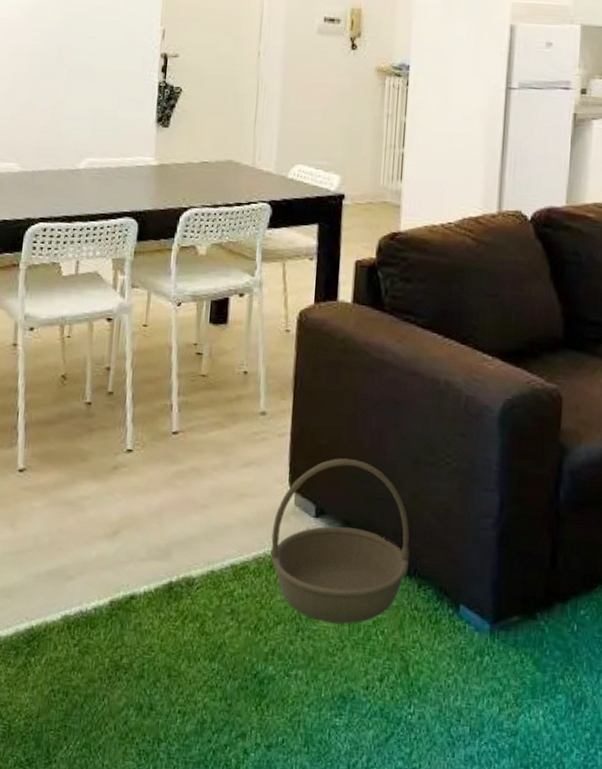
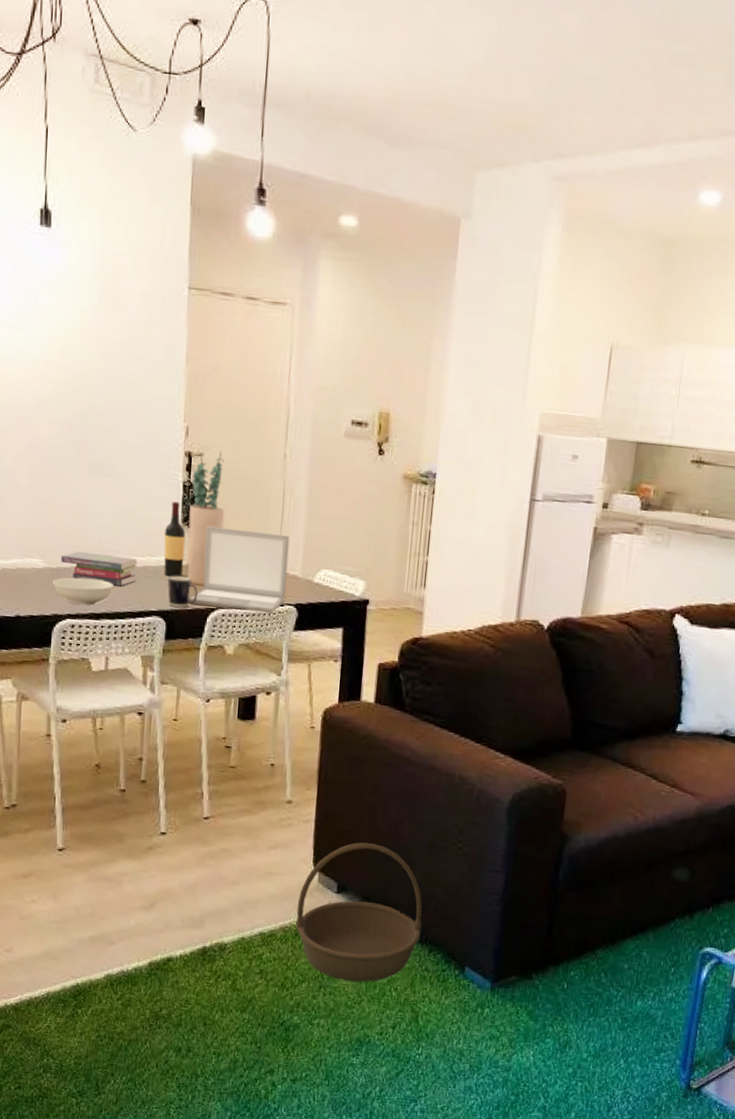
bowl: none [27,180,87,209] -> present [53,577,113,606]
books: none [36,154,112,188] -> present [61,551,138,587]
wine bottle: none [137,102,160,178] -> present [163,501,186,578]
mug: none [140,176,171,209] -> present [167,576,198,608]
vase: none [160,51,200,186] -> present [187,451,225,586]
laptop: none [161,125,264,211] -> present [189,526,290,613]

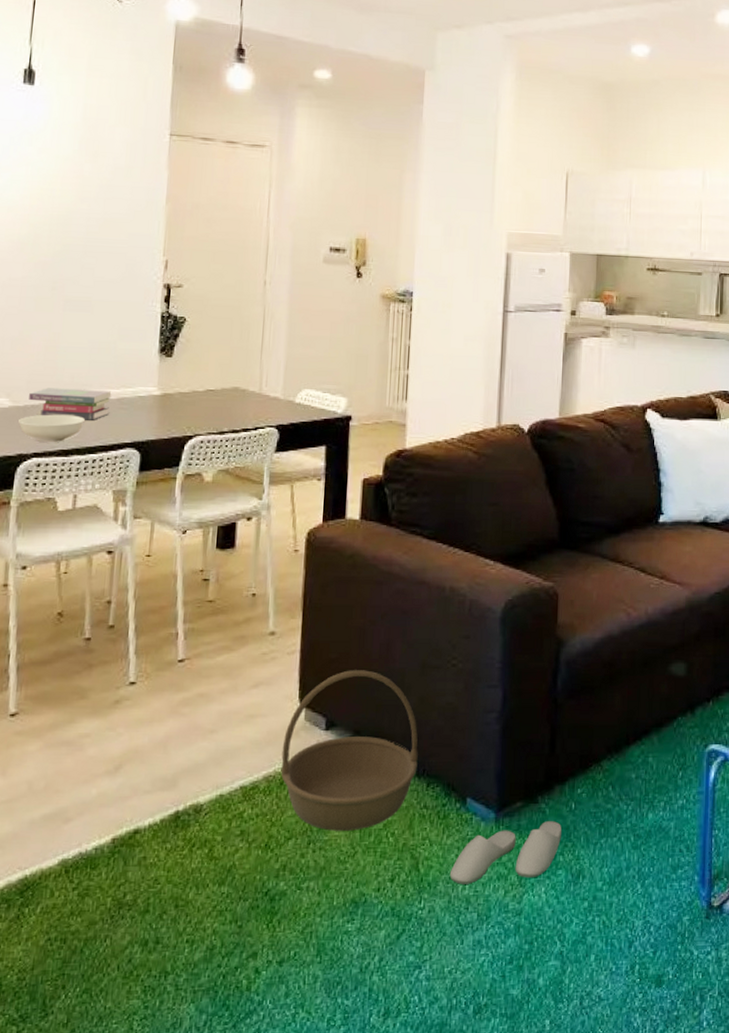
wine bottle: present [163,501,186,578] -> none [139,332,163,407]
mug: present [167,576,198,608] -> none [143,406,175,438]
vase: present [187,451,225,586] -> none [163,281,205,414]
laptop: present [189,526,290,613] -> none [165,354,270,436]
slippers: none [446,996,553,1042] -> present [449,821,561,884]

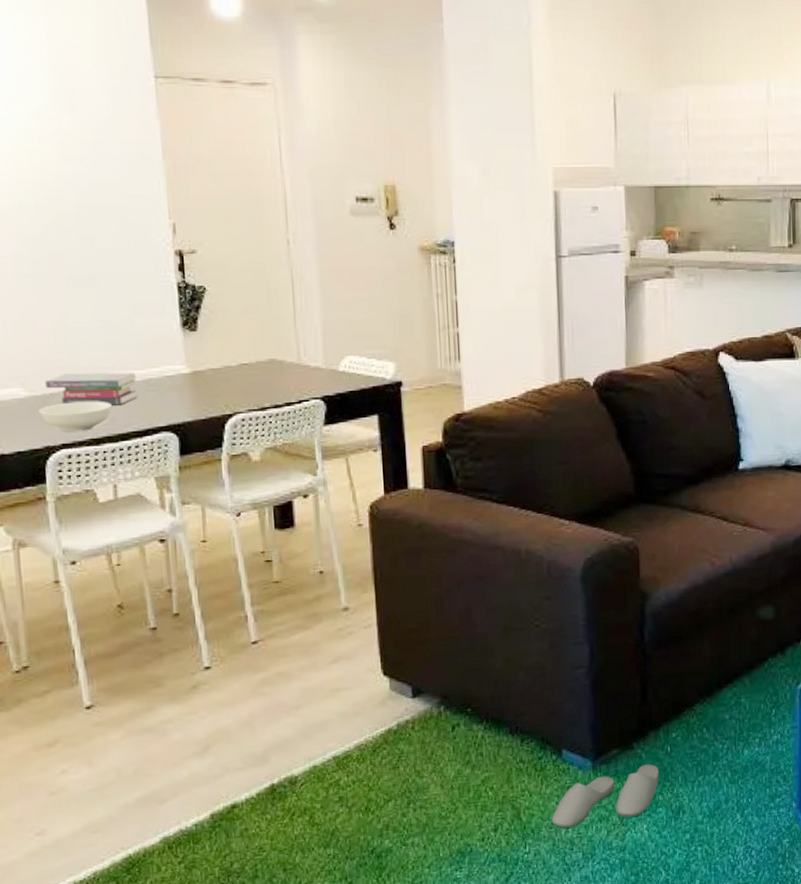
basket: present [281,670,418,831] -> none [370,637,510,791]

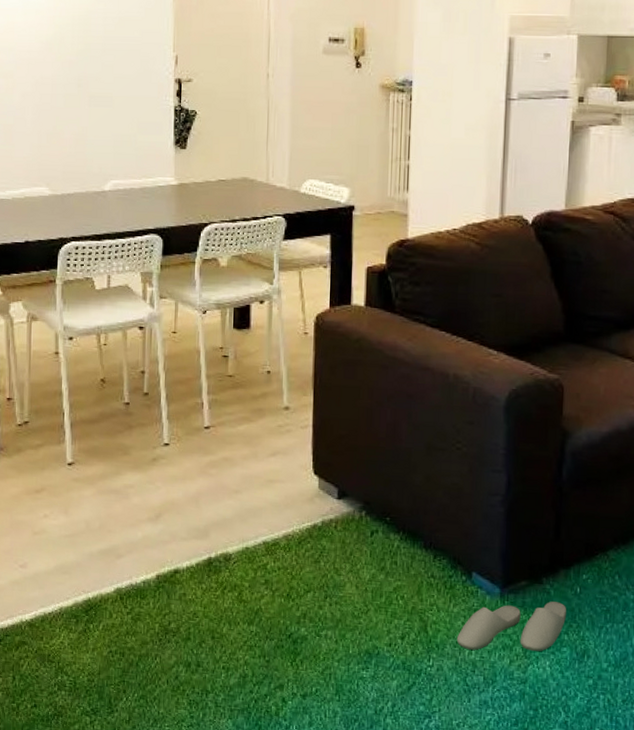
bowl: present [39,401,112,433] -> none [58,202,113,228]
books: present [45,372,137,406] -> none [65,178,135,208]

